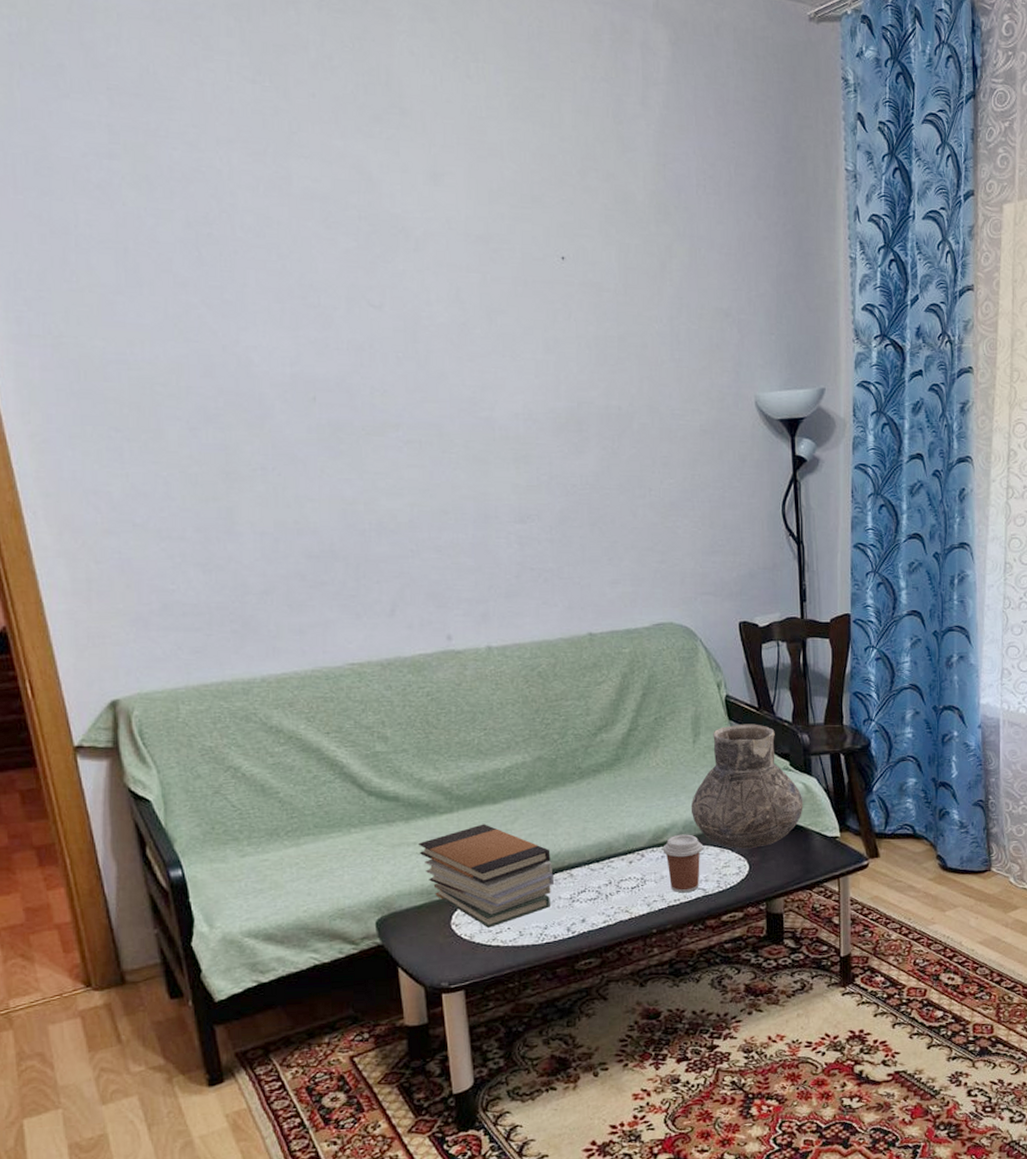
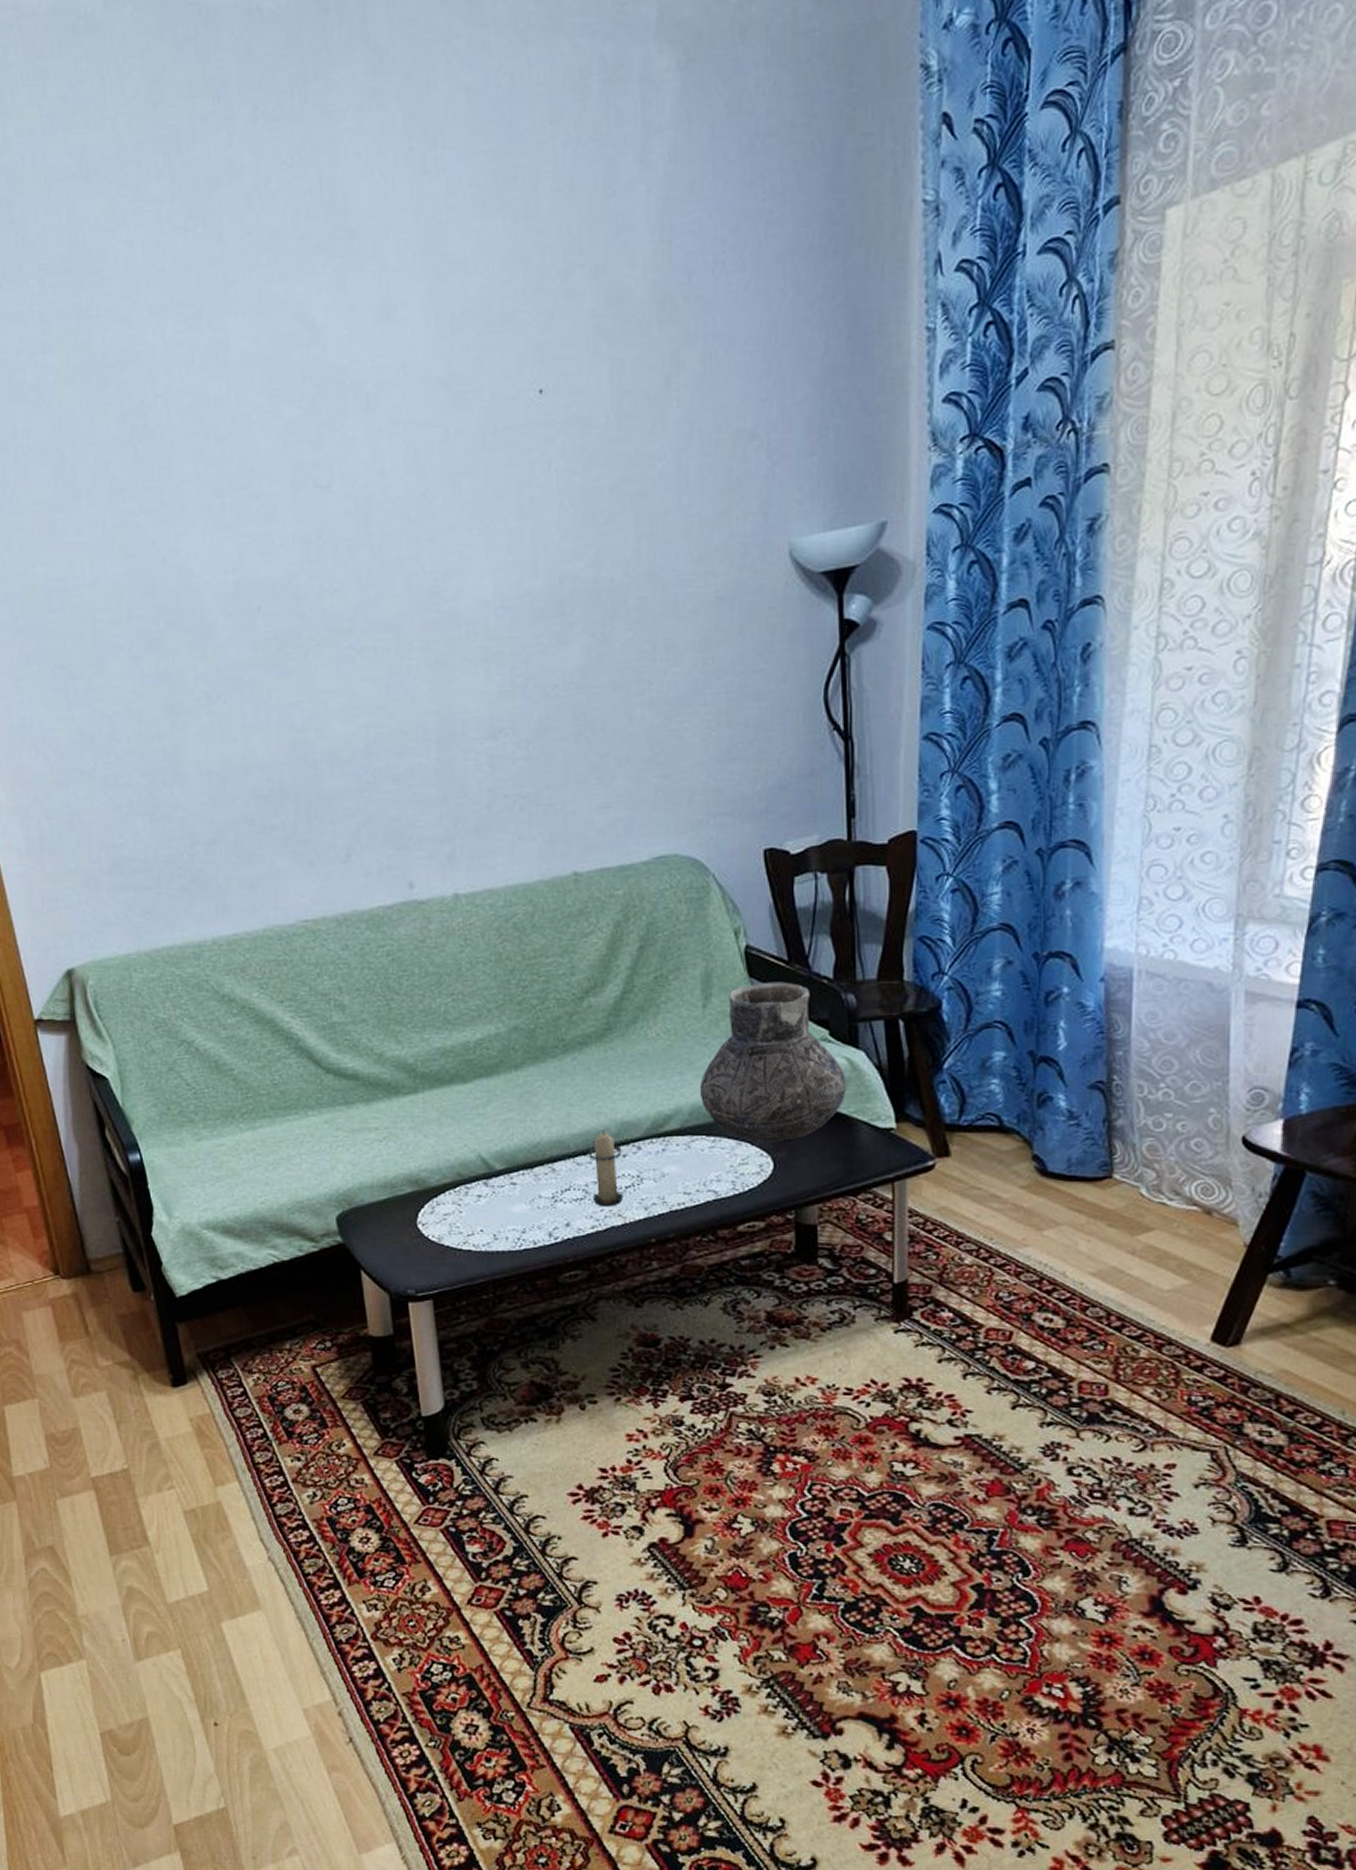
book stack: present [419,824,554,928] -> none [380,1107,533,1229]
candle: none [601,841,631,905] -> present [588,1130,624,1207]
coffee cup: present [663,834,702,893] -> none [664,1122,714,1195]

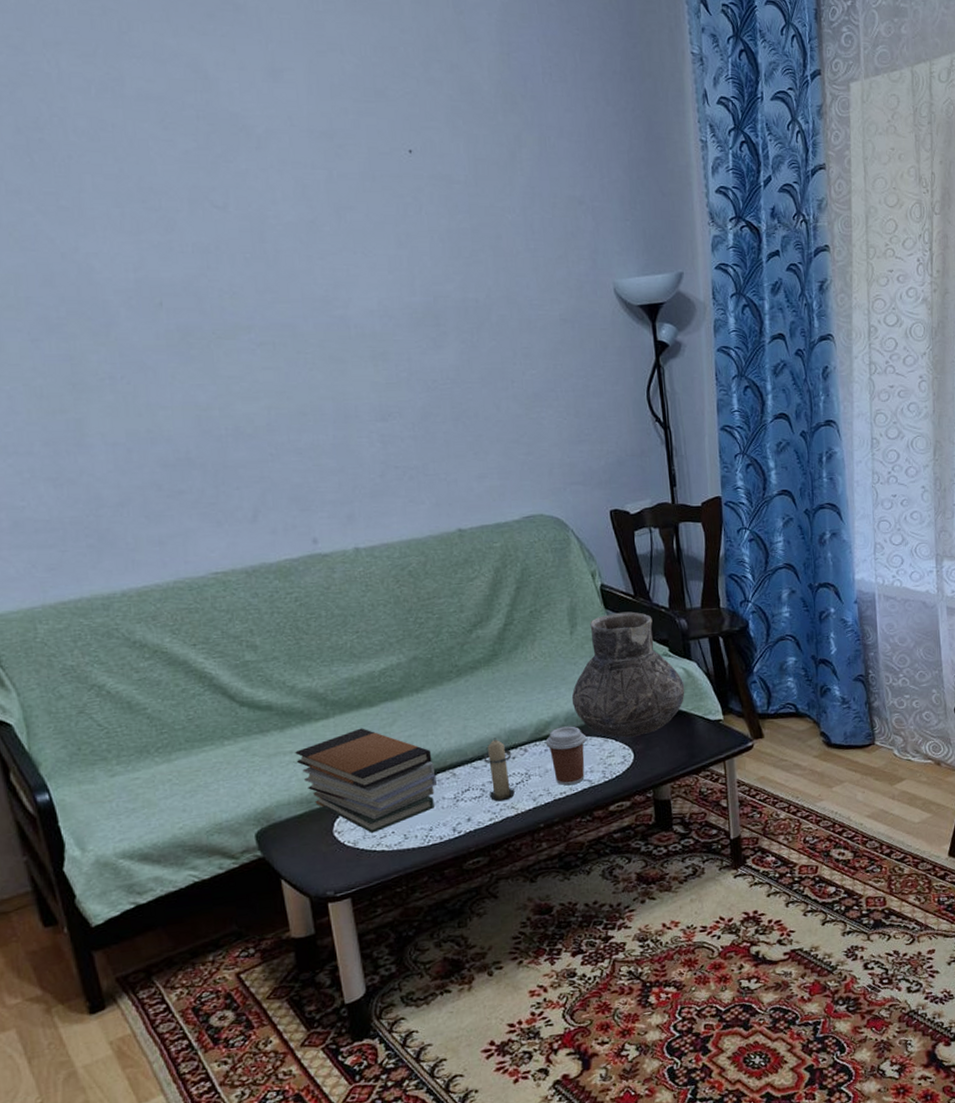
book stack: none [380,1107,533,1229] -> present [295,728,437,833]
coffee cup: none [664,1122,714,1195] -> present [545,726,586,786]

